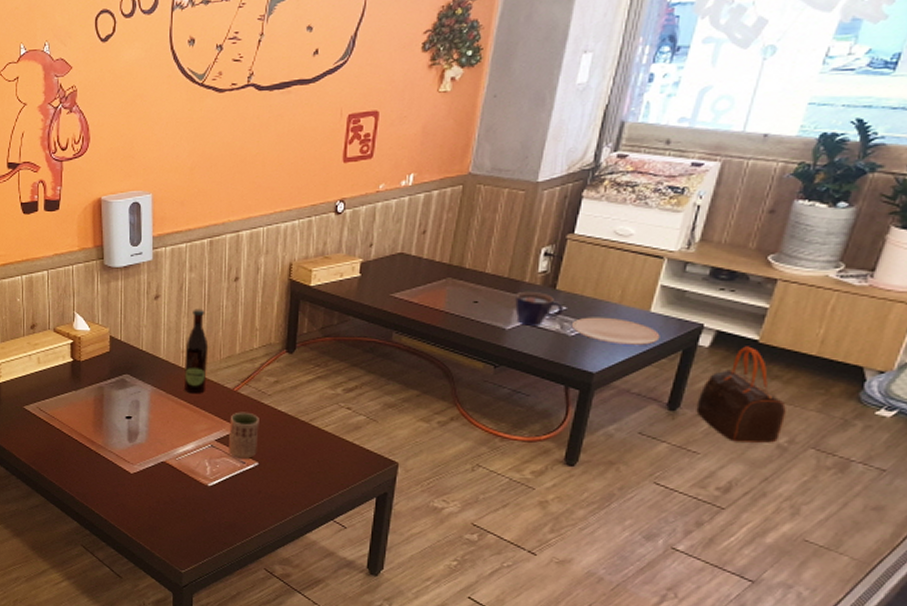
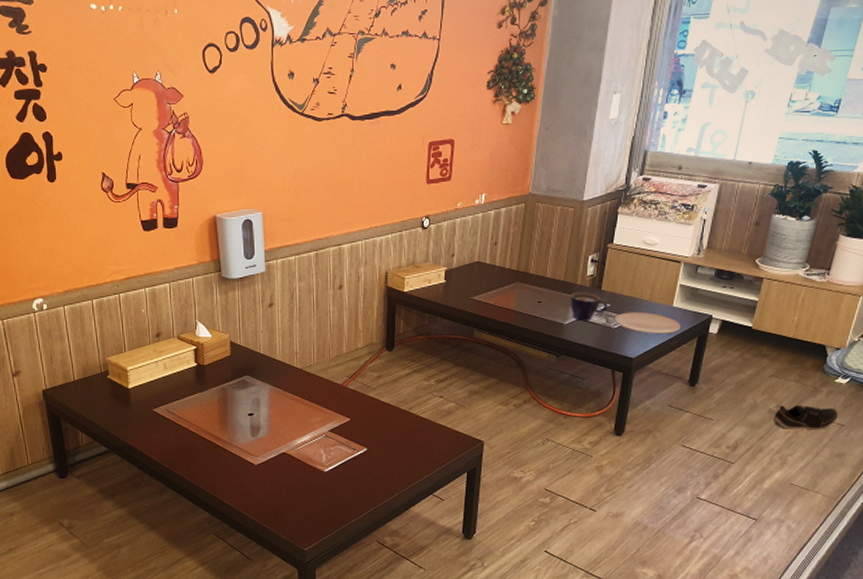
bottle: present [184,309,209,394] -> none [298,314,319,391]
cup: present [229,412,259,459] -> none [340,404,366,446]
handbag: present [696,346,786,443] -> none [710,332,774,409]
shoe: none [782,441,879,474] -> present [772,405,839,430]

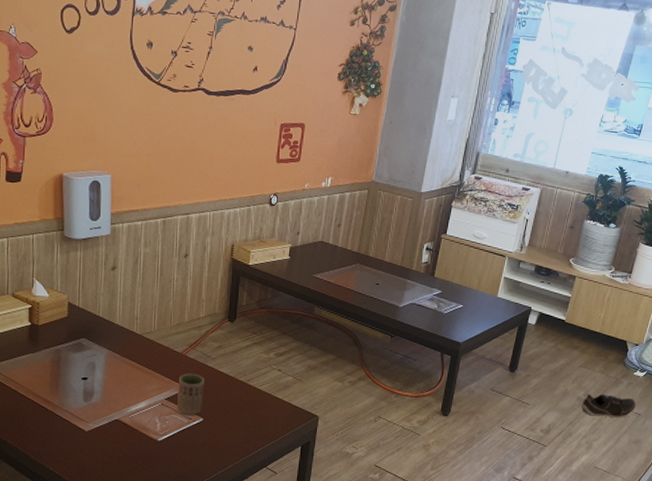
cup: none [340,404,366,446] -> present [177,373,204,415]
cup: present [571,291,608,321] -> none [406,277,440,305]
plate: present [615,311,681,334] -> none [446,299,504,322]

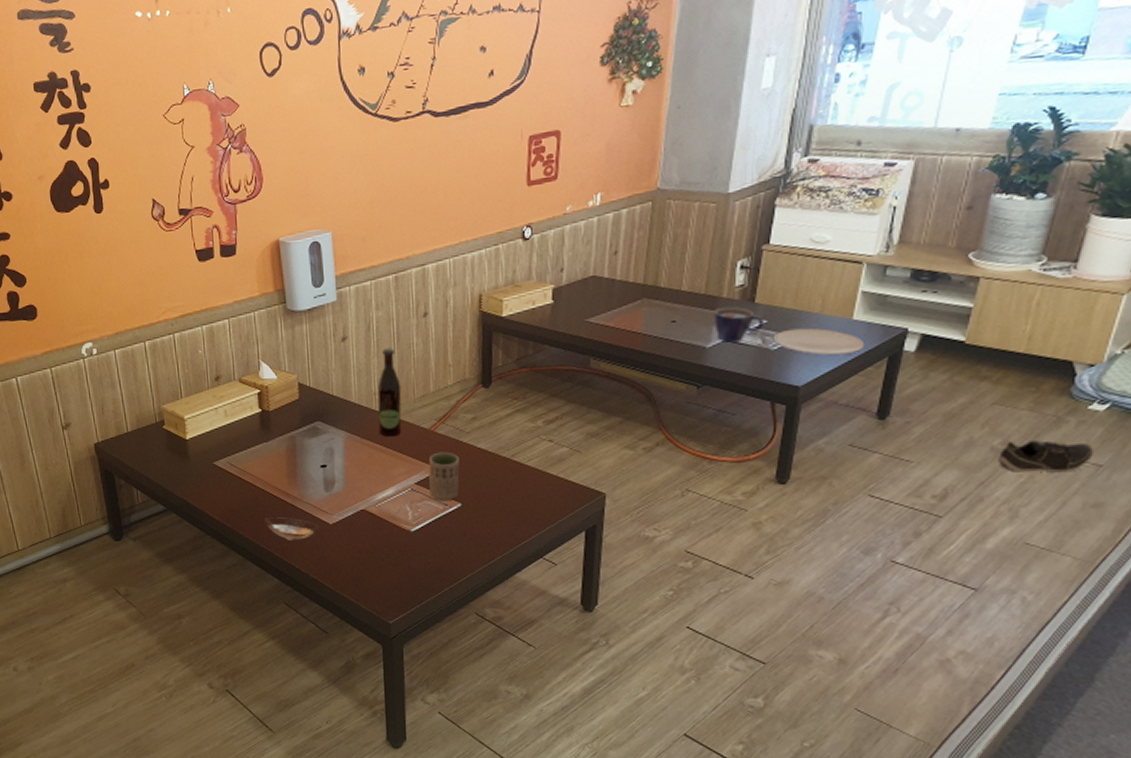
dish: none [23,421,76,446] -> present [264,516,320,542]
bottle: none [138,280,161,357] -> present [377,348,402,437]
cup: none [406,277,440,305] -> present [714,306,764,342]
plate: none [446,299,504,322] -> present [774,327,865,356]

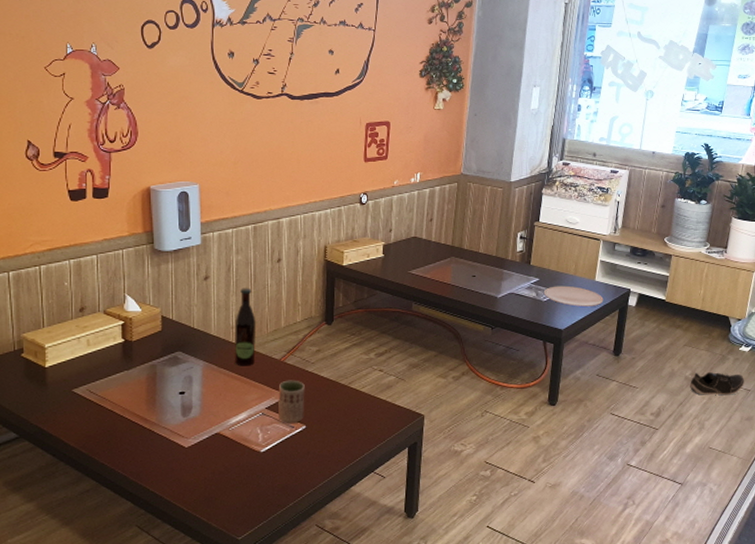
dish: present [264,516,320,542] -> none [121,441,176,465]
cup: present [714,306,764,342] -> none [502,266,537,294]

